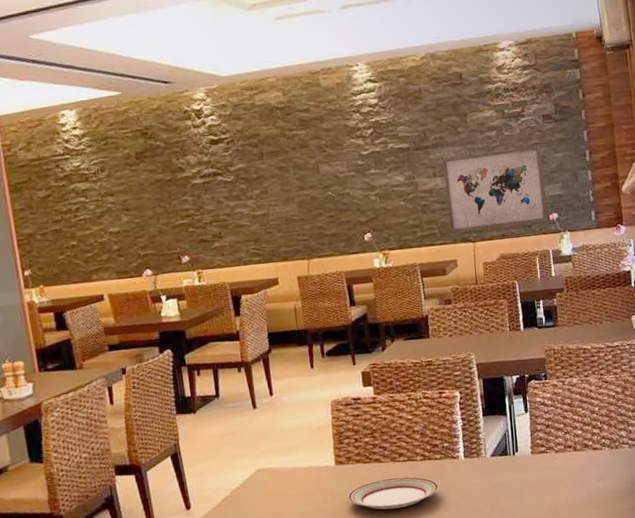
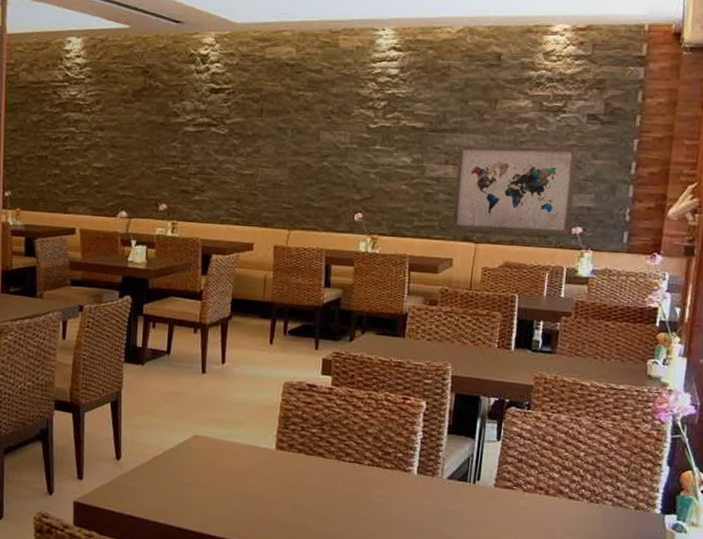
plate: present [348,477,439,510] -> none [283,475,383,510]

